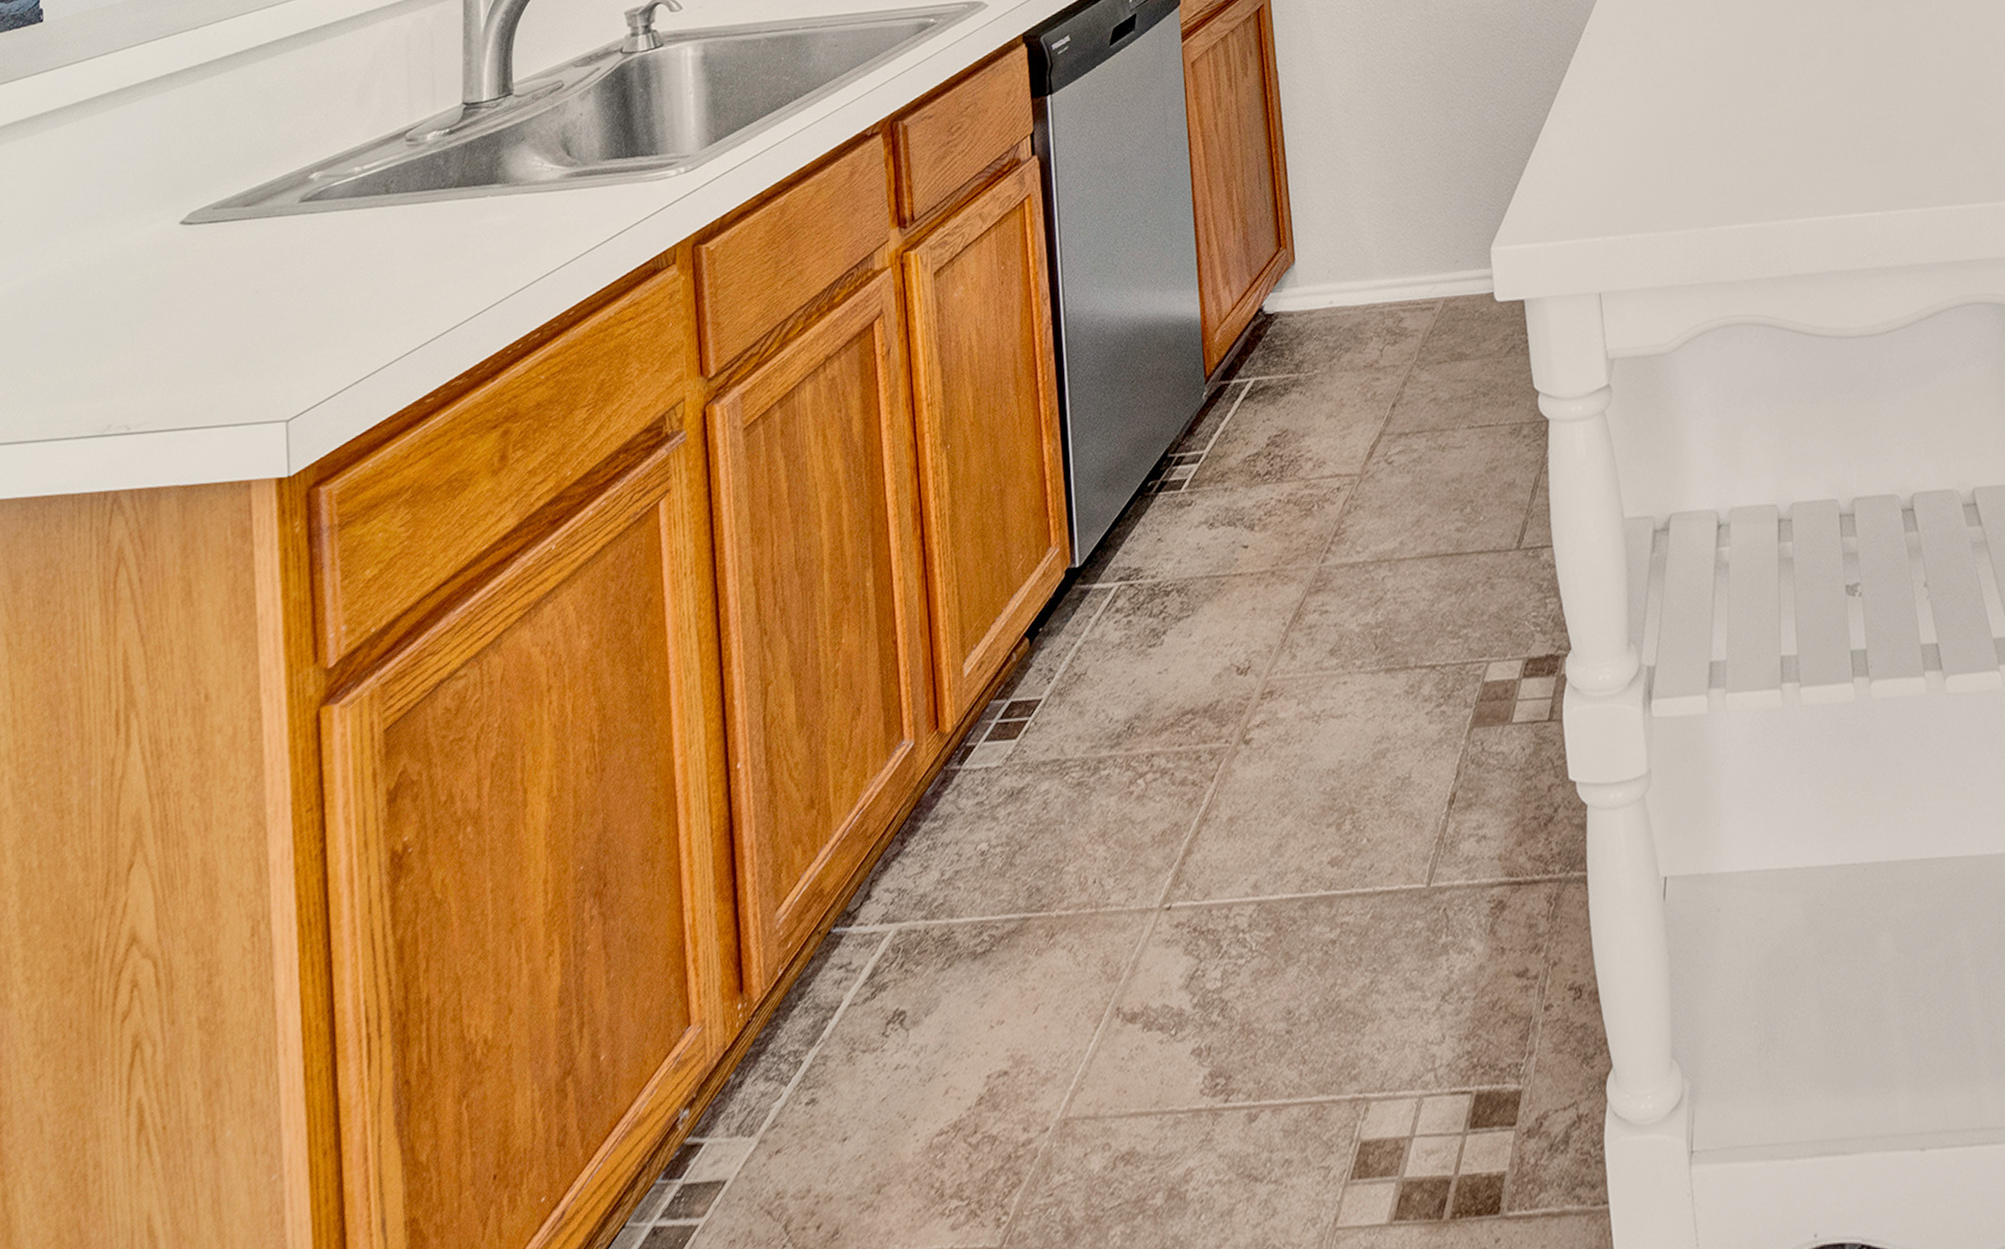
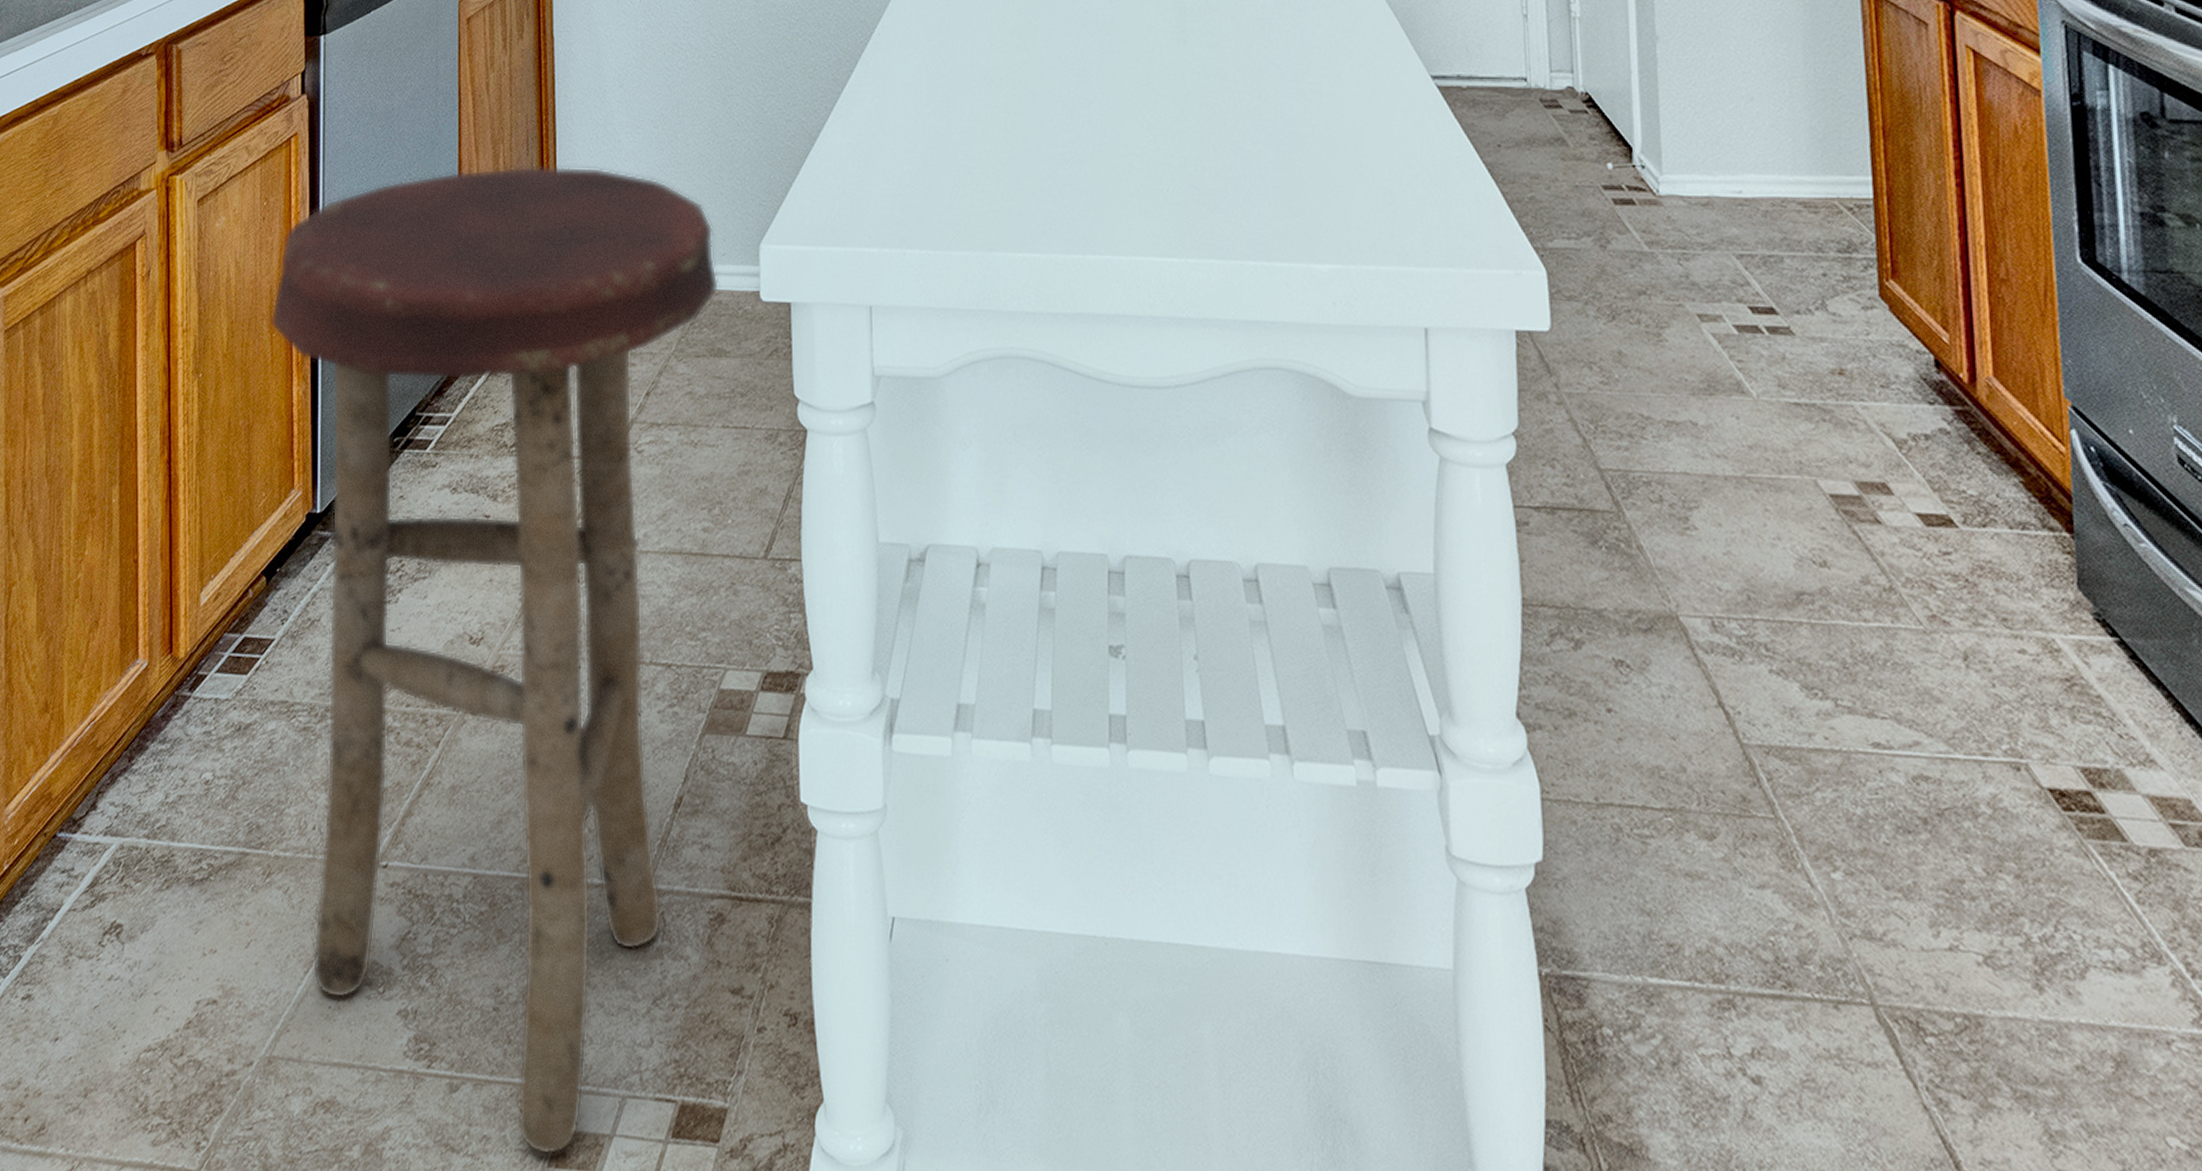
stool: none [1015,192,1455,1169] -> present [270,166,720,1156]

